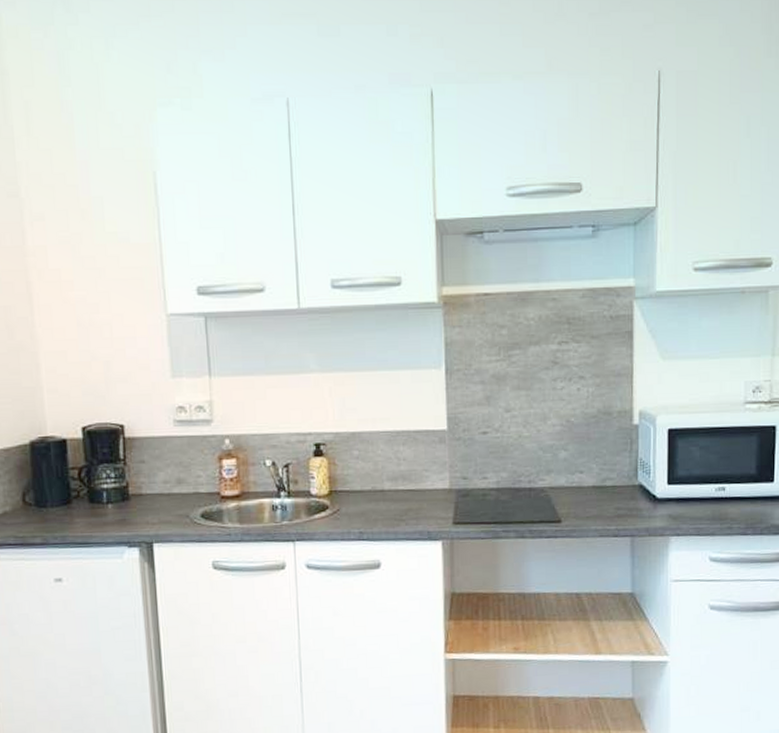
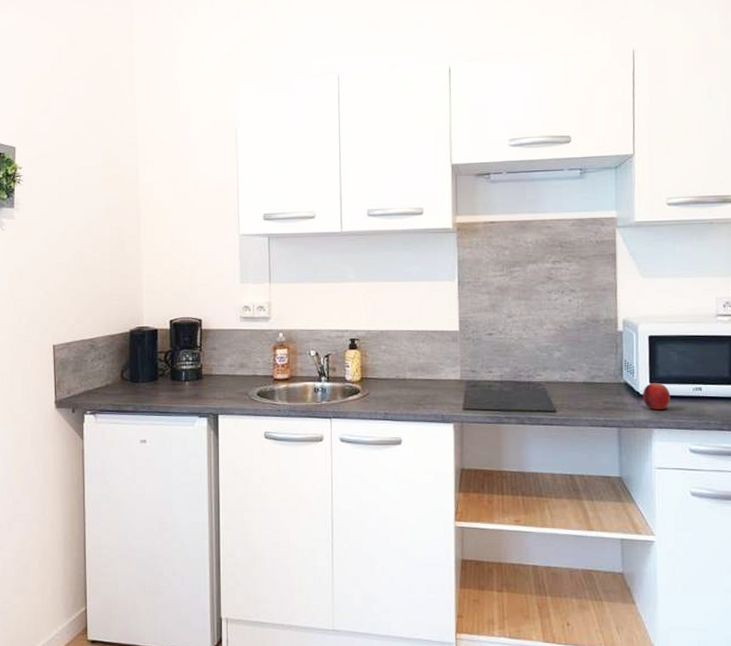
fruit: none [660,483,691,515] -> present [643,382,671,410]

